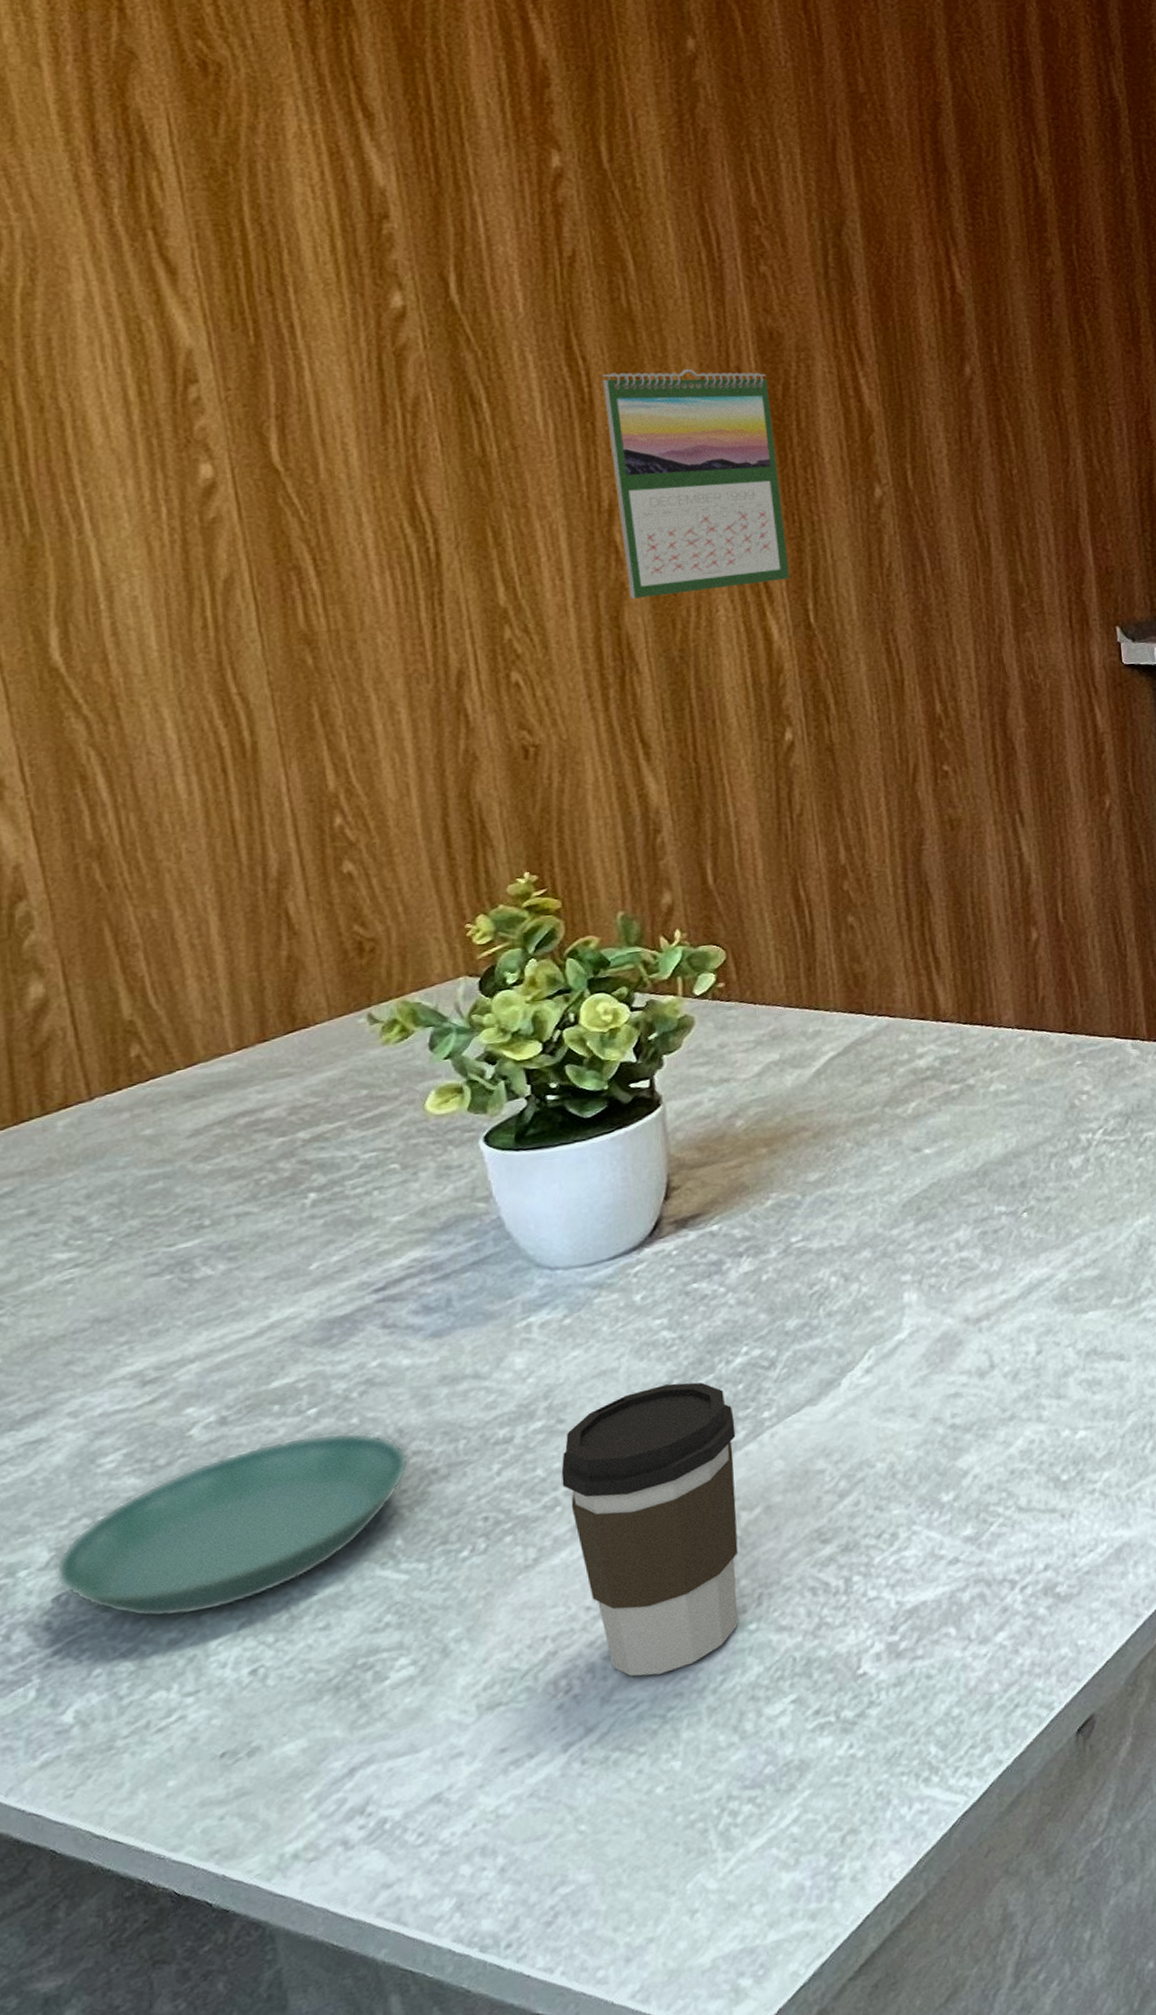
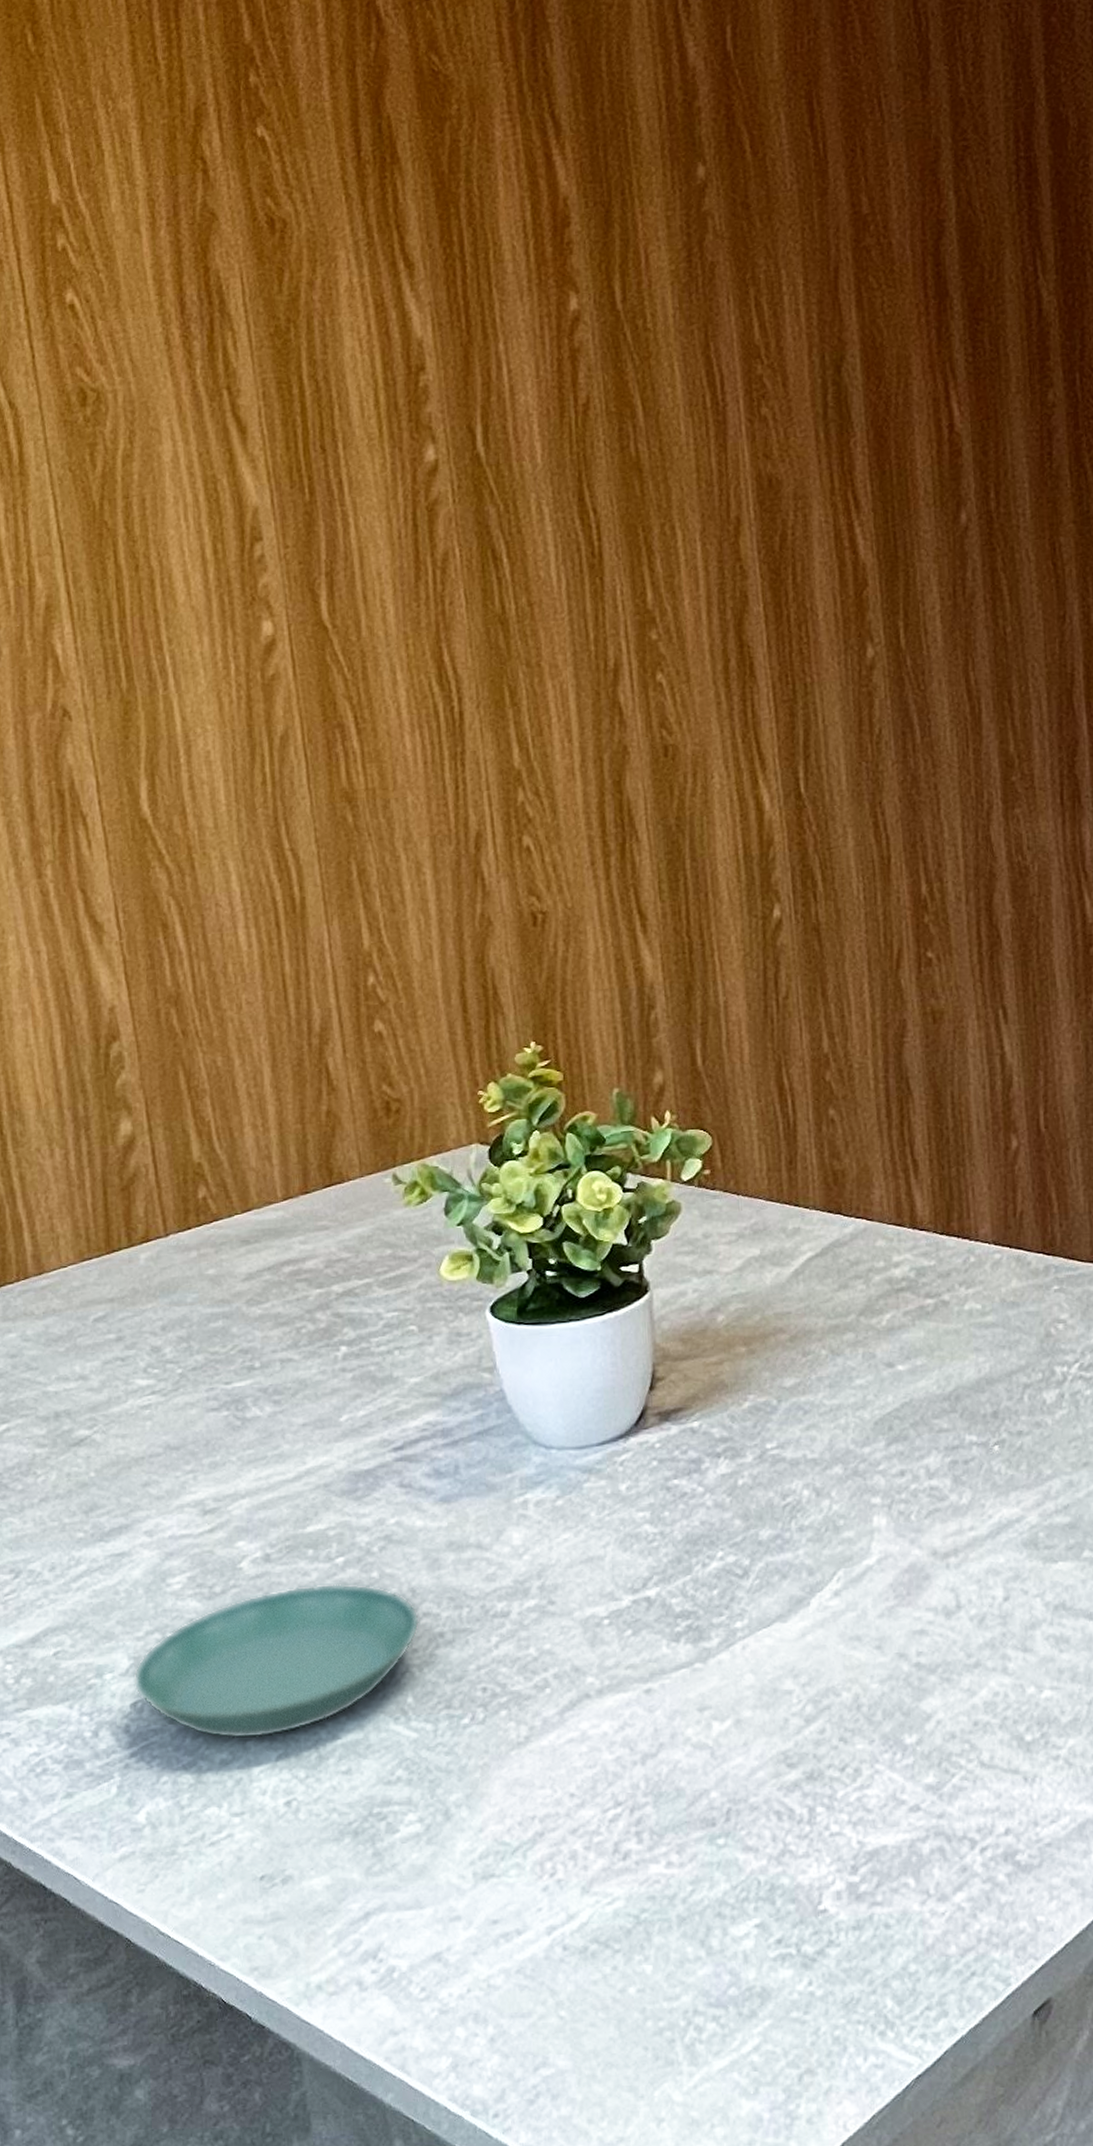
coffee cup: present [561,1382,739,1677] -> none [551,1579,710,1874]
calendar: present [602,368,790,599] -> none [611,519,782,763]

